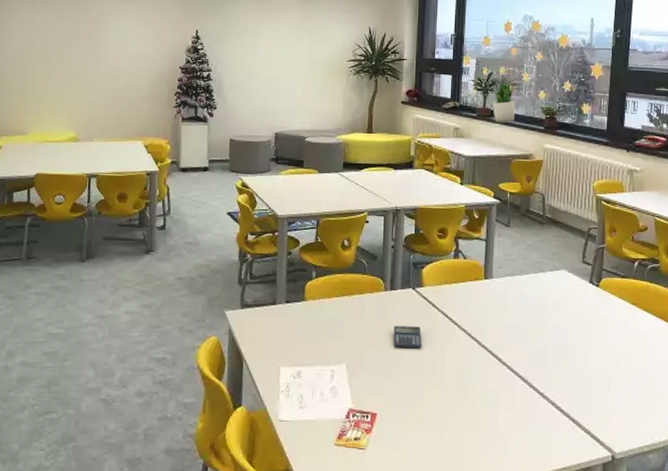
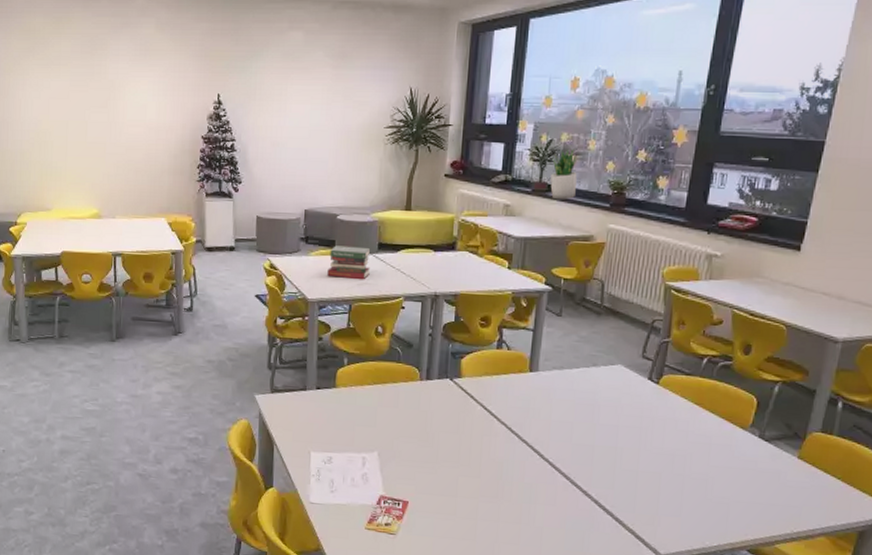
books: none [296,165,336,197] -> present [327,245,370,280]
calculator: present [393,325,422,349] -> none [428,416,458,441]

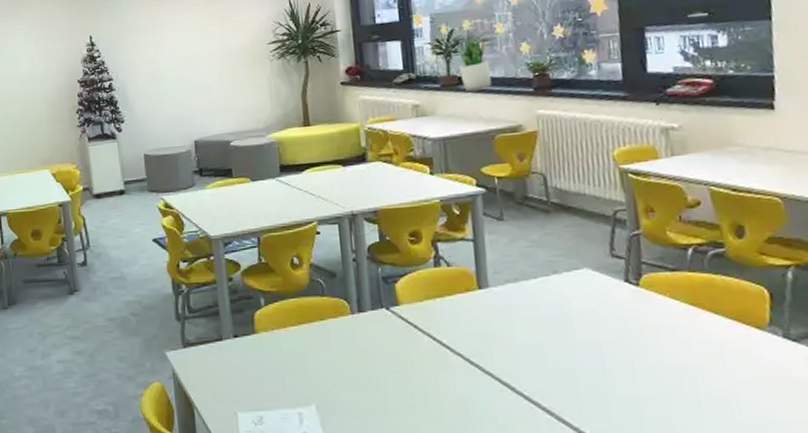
books: present [327,245,370,280] -> none [227,172,275,209]

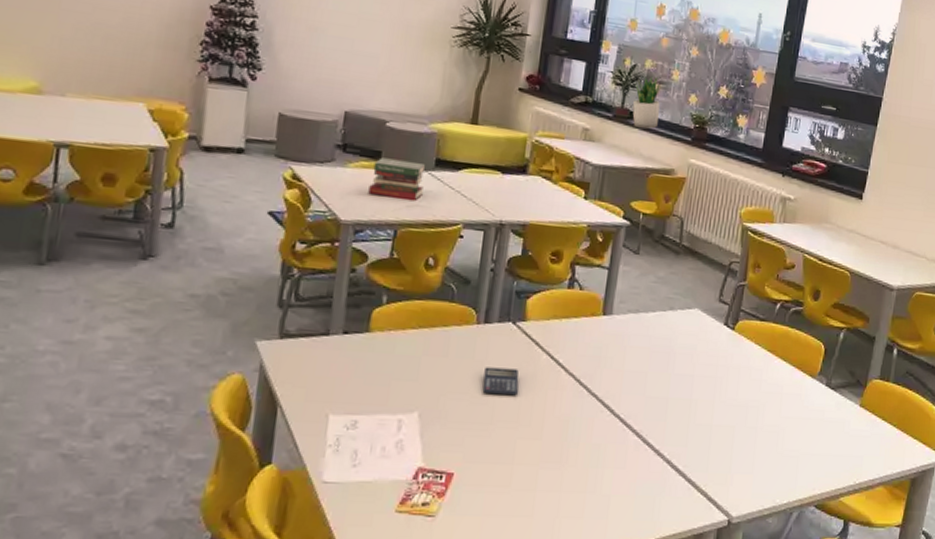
books: none [227,172,275,209] -> present [368,157,425,201]
calculator: none [369,354,407,382] -> present [482,367,519,396]

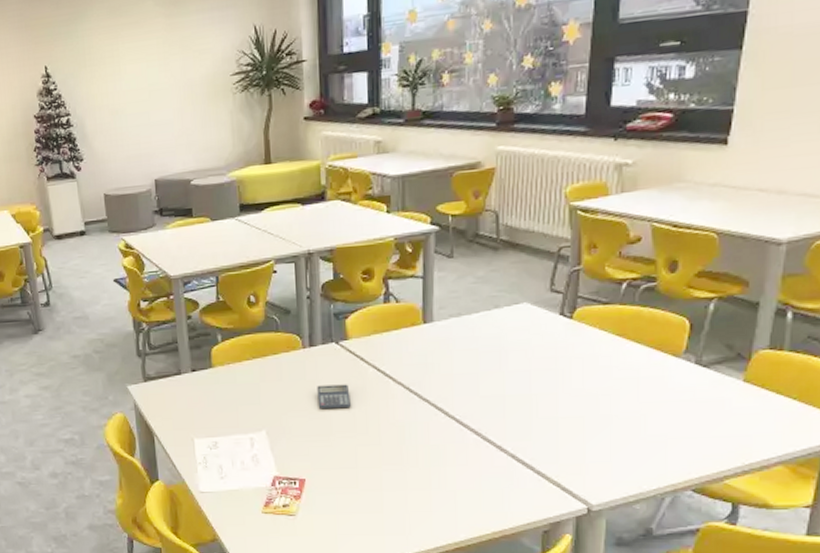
books: present [368,157,425,201] -> none [187,211,234,249]
planter: present [632,76,660,130] -> none [424,66,455,128]

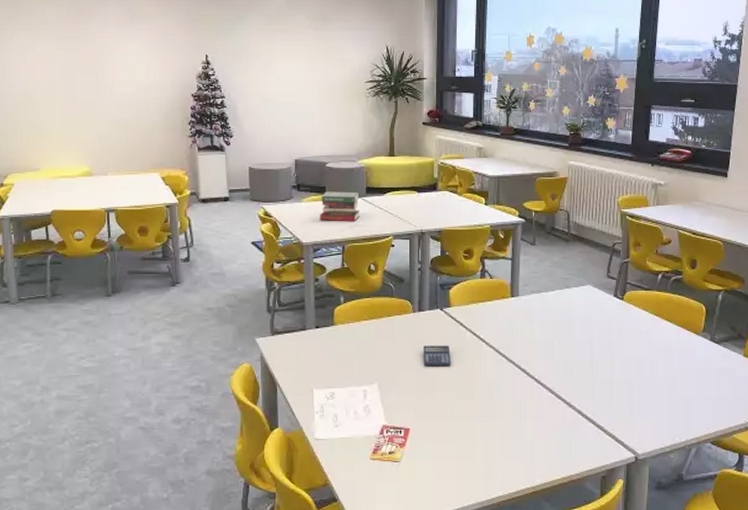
books: none [187,211,234,249] -> present [320,191,360,222]

